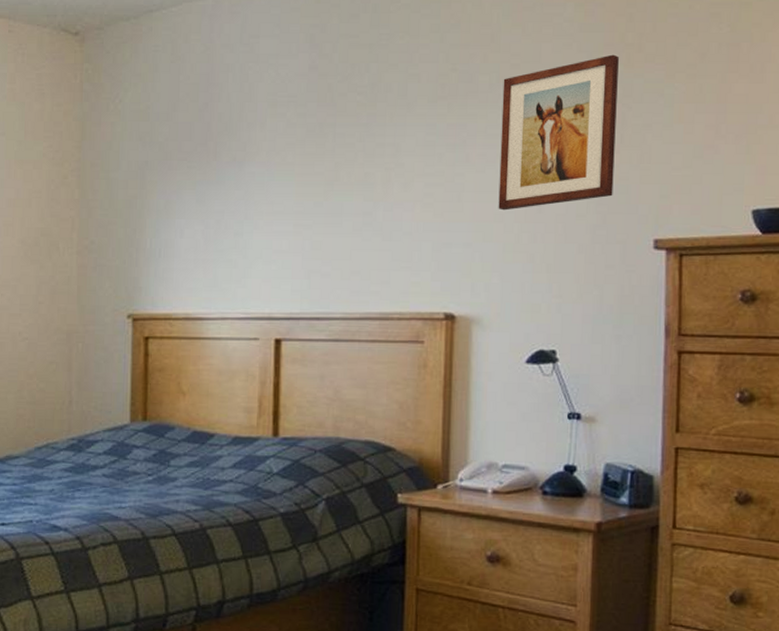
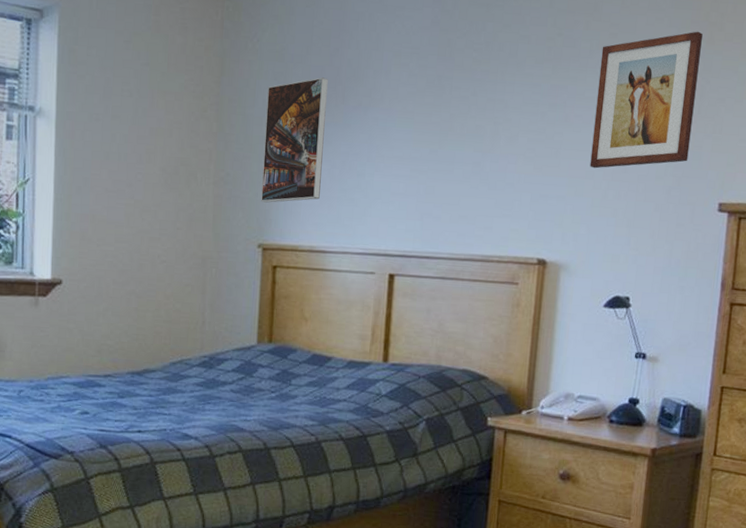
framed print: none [129,134,198,270] -> present [261,77,328,203]

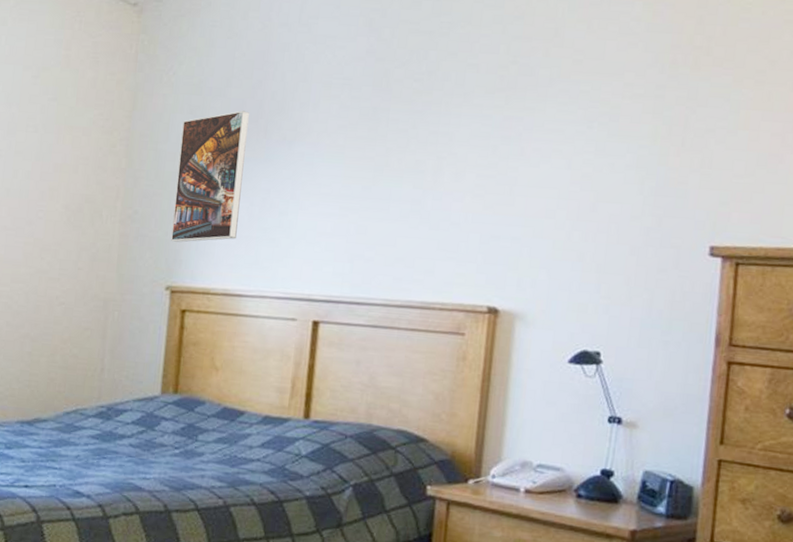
wall art: present [590,31,703,169] -> none [550,56,686,207]

